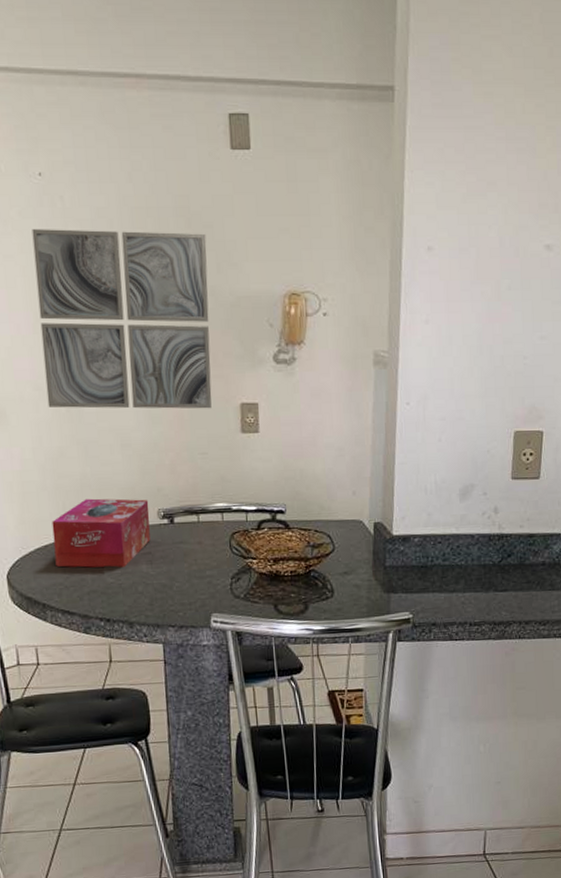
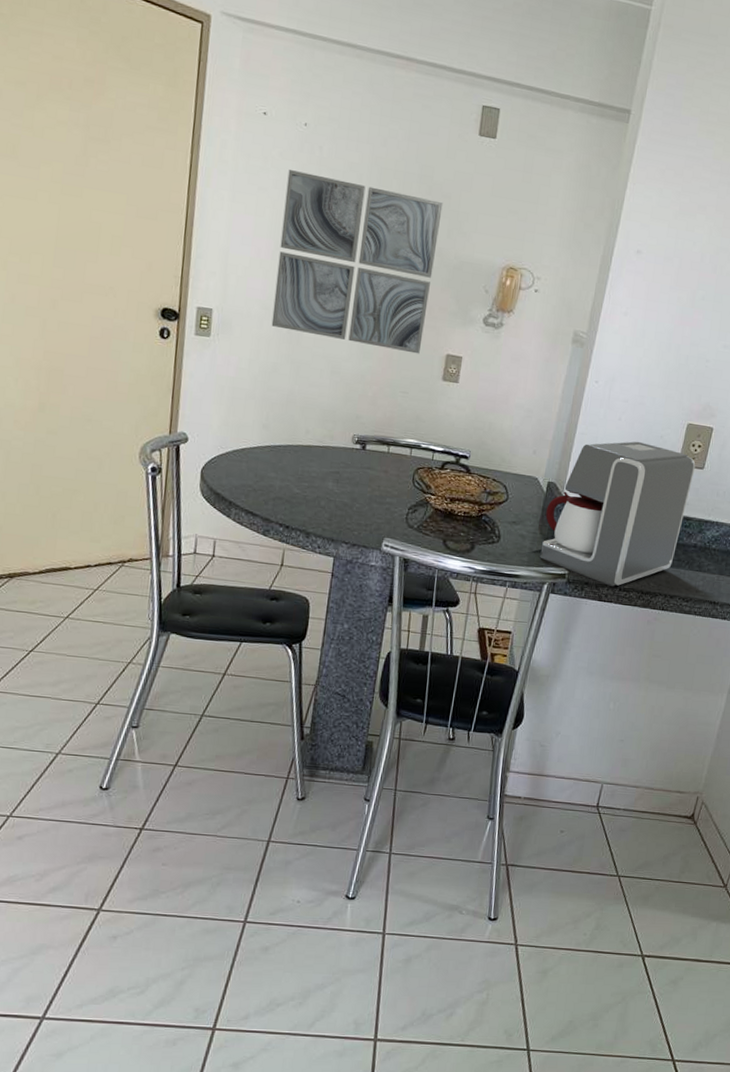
tissue box: present [52,498,150,568] -> none [249,413,346,481]
coffee maker: none [377,460,530,624] -> present [540,441,696,587]

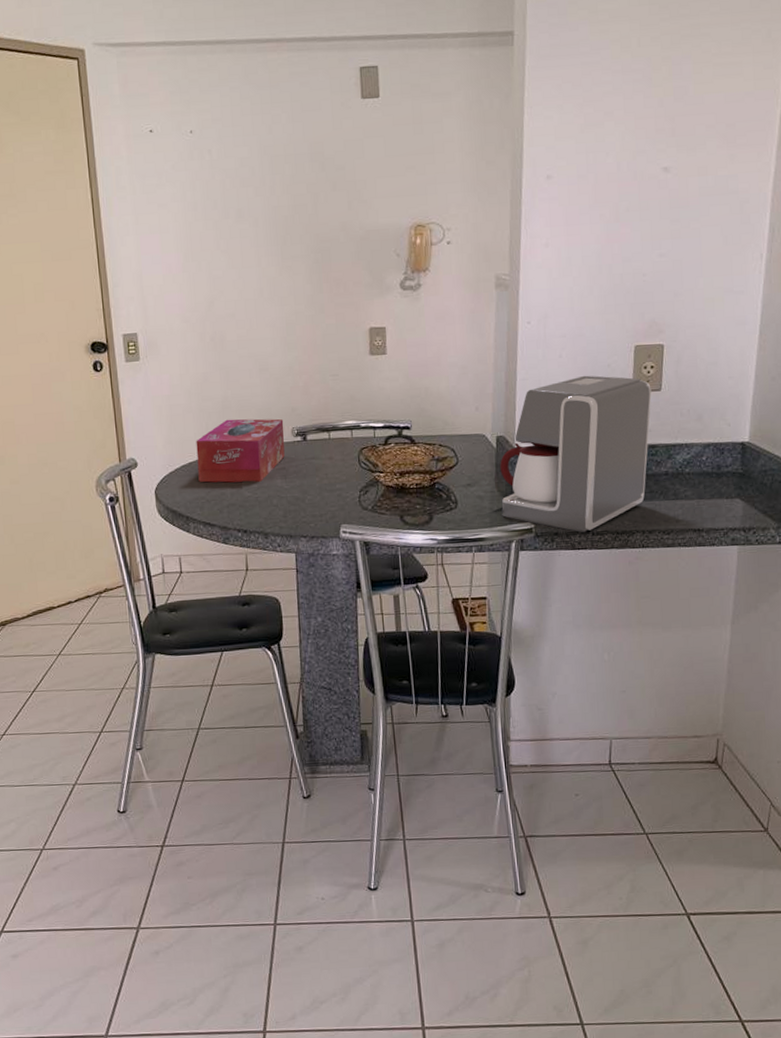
tissue box: none [249,413,346,481] -> present [196,418,285,483]
wall art: present [271,170,443,354] -> none [183,175,343,338]

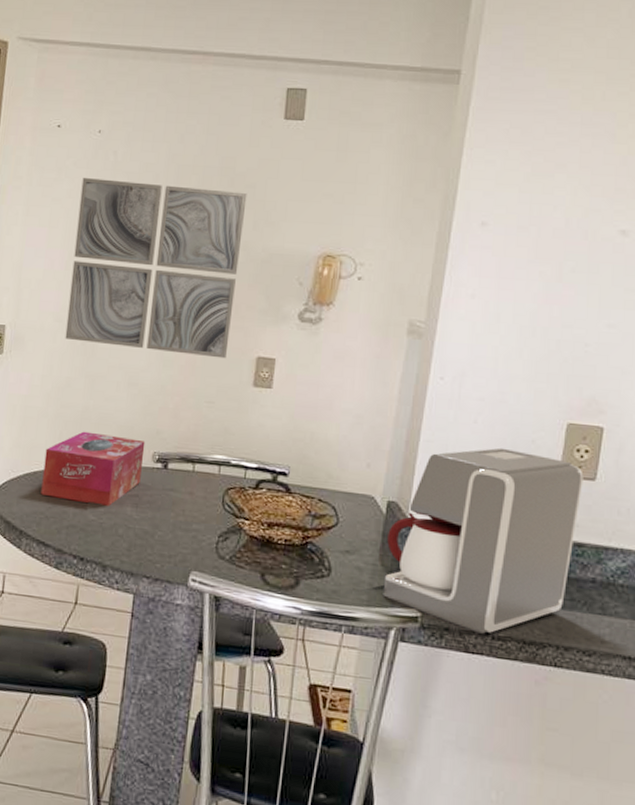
wall art: none [183,175,343,338] -> present [65,178,247,359]

